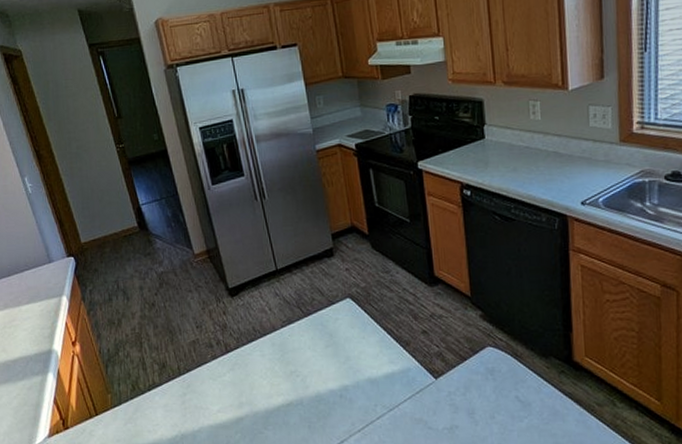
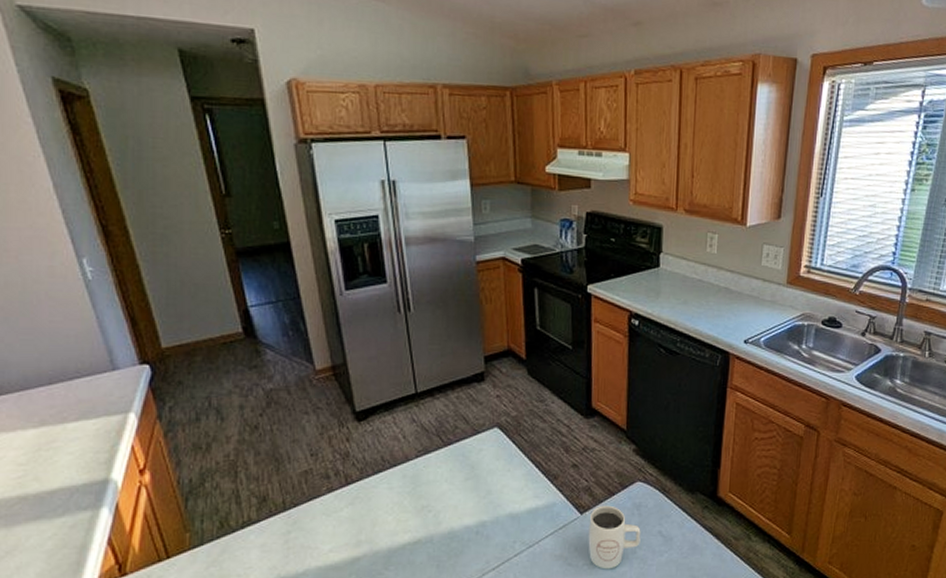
mug: none [444,370,498,434] -> present [588,505,641,570]

